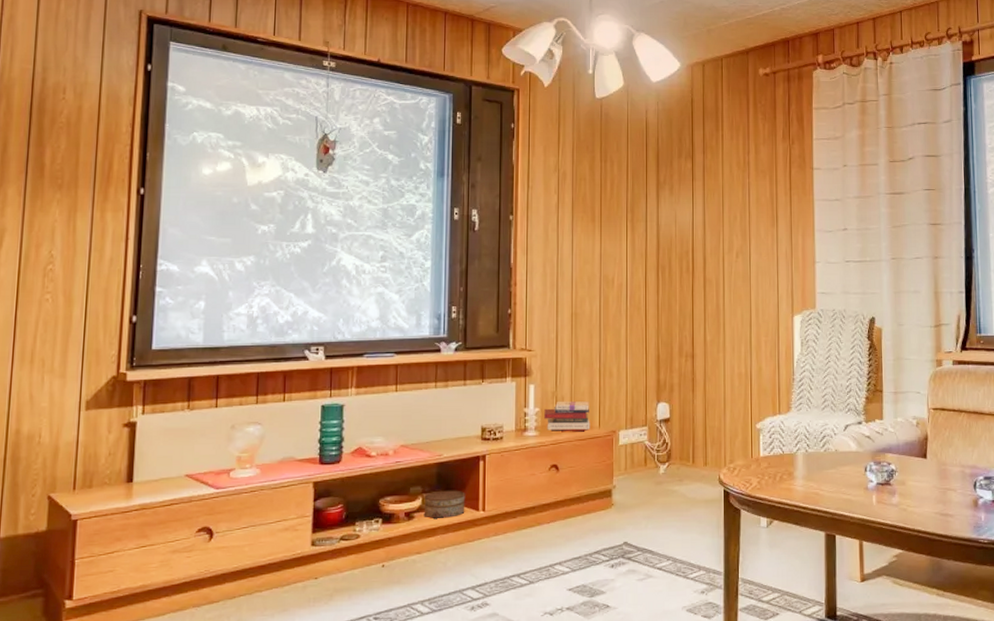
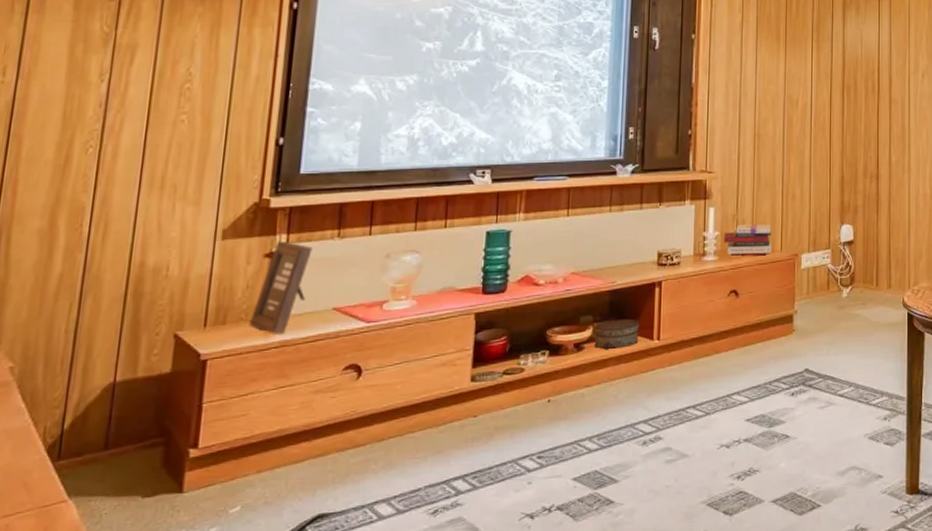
picture frame: none [112,412,165,498] -> present [249,241,312,335]

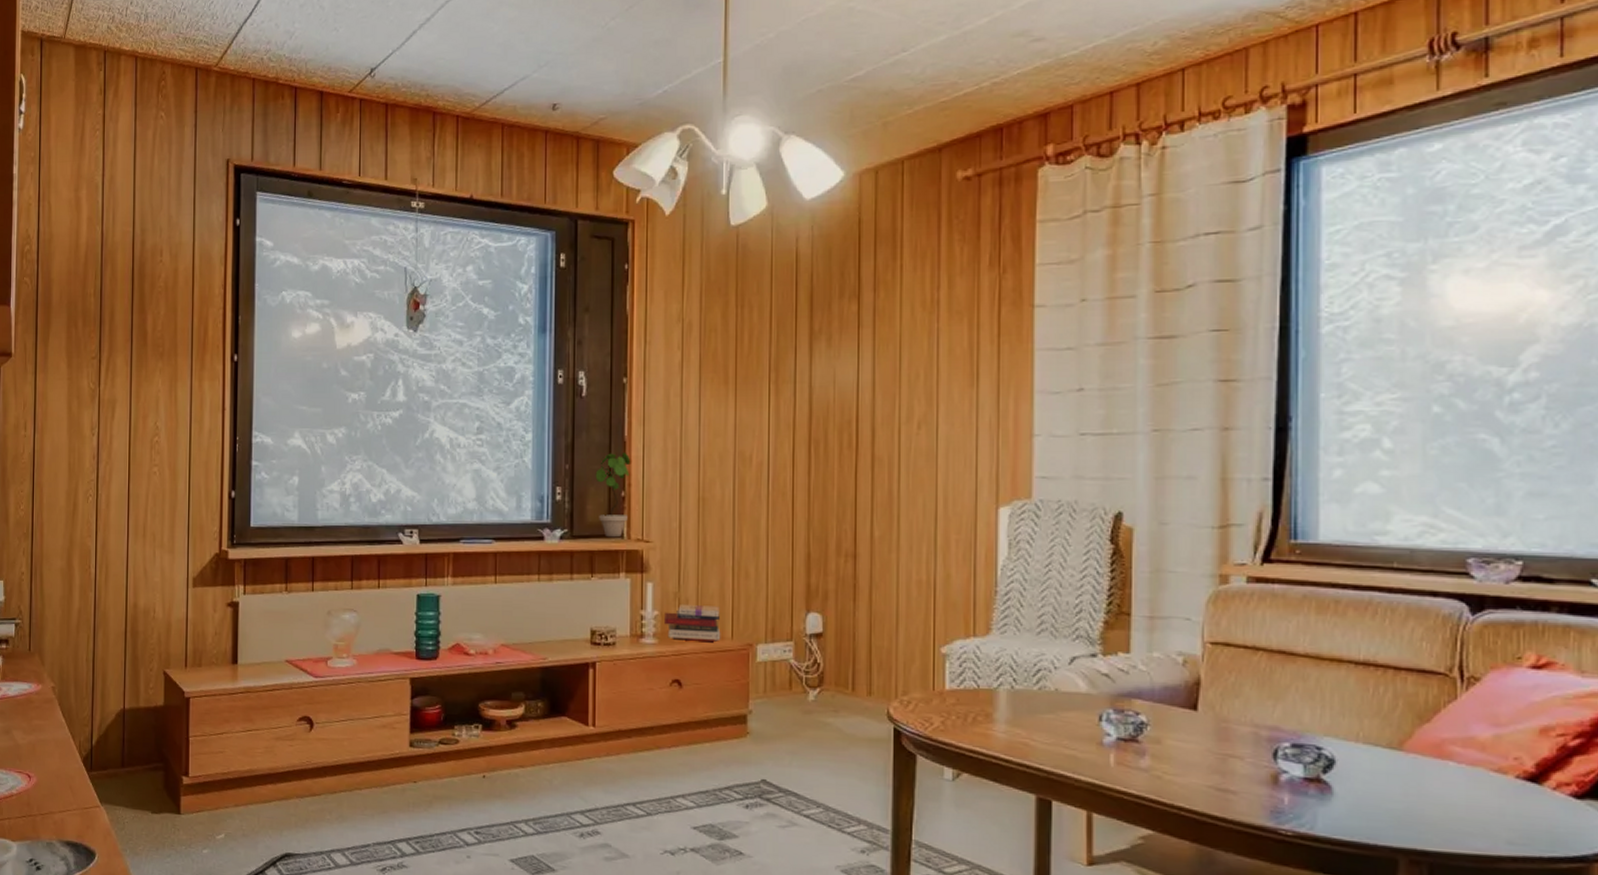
picture frame: present [249,241,312,335] -> none [219,591,265,681]
decorative box: present [594,318,639,350] -> none [527,698,573,731]
potted plant: none [665,97,697,170] -> present [595,453,631,538]

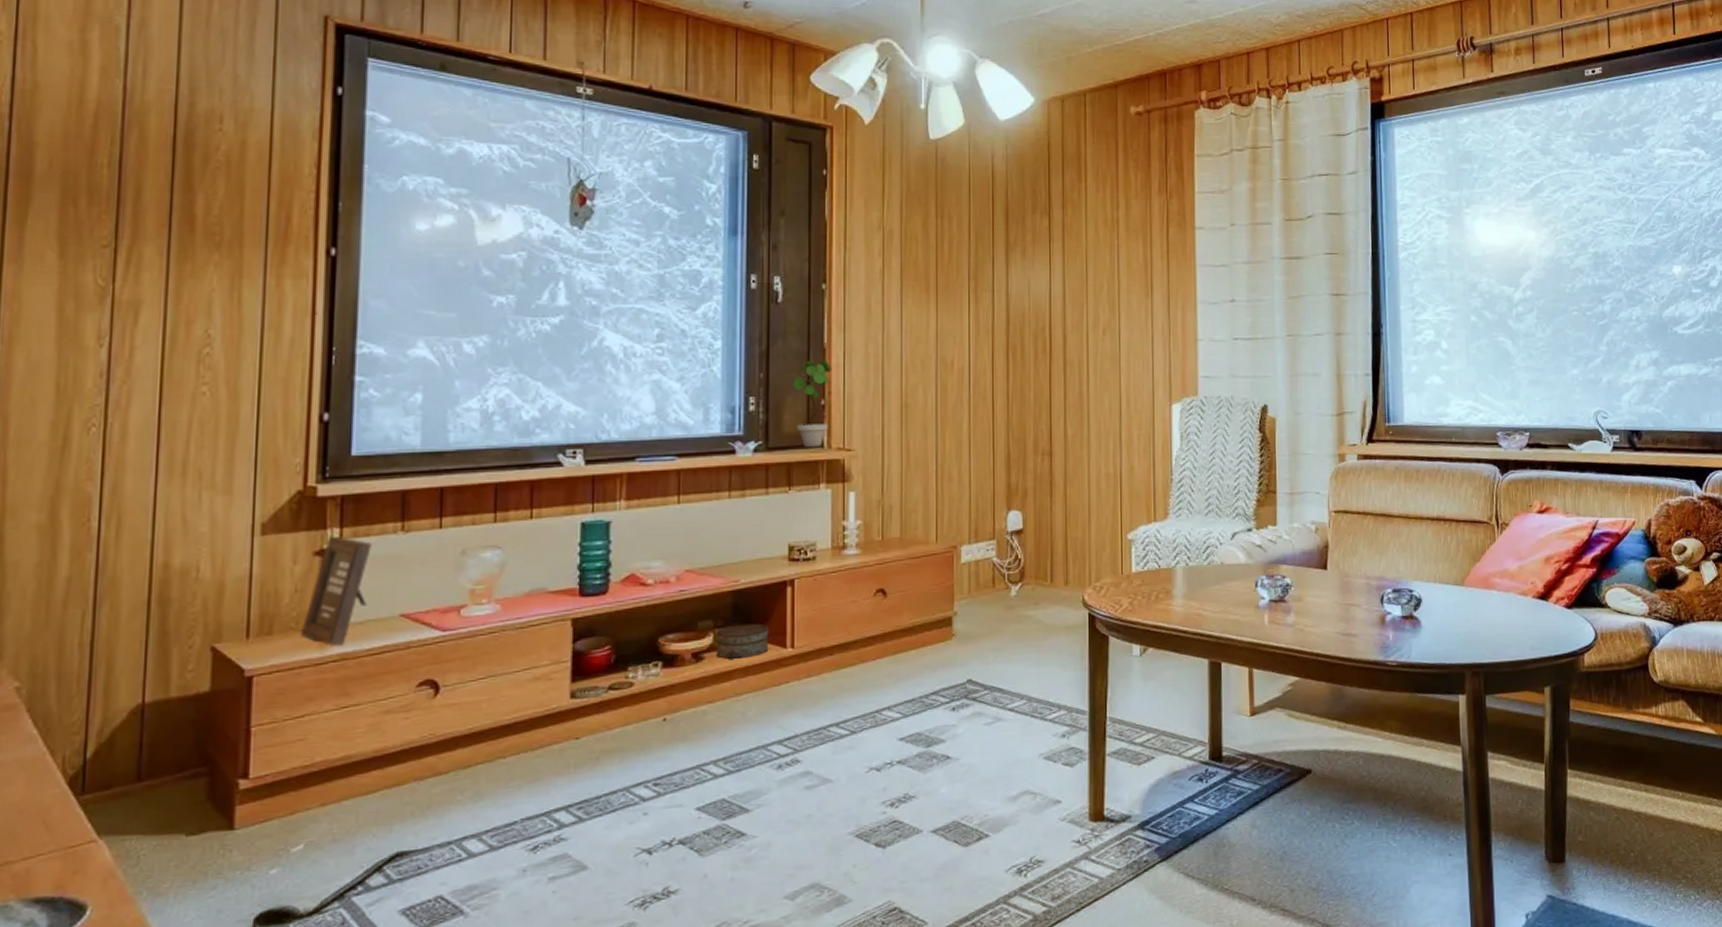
picture frame: none [219,591,265,681] -> present [300,536,372,646]
decorative box: none [527,698,573,731] -> present [716,623,769,660]
books: present [665,603,721,643] -> none [868,511,925,549]

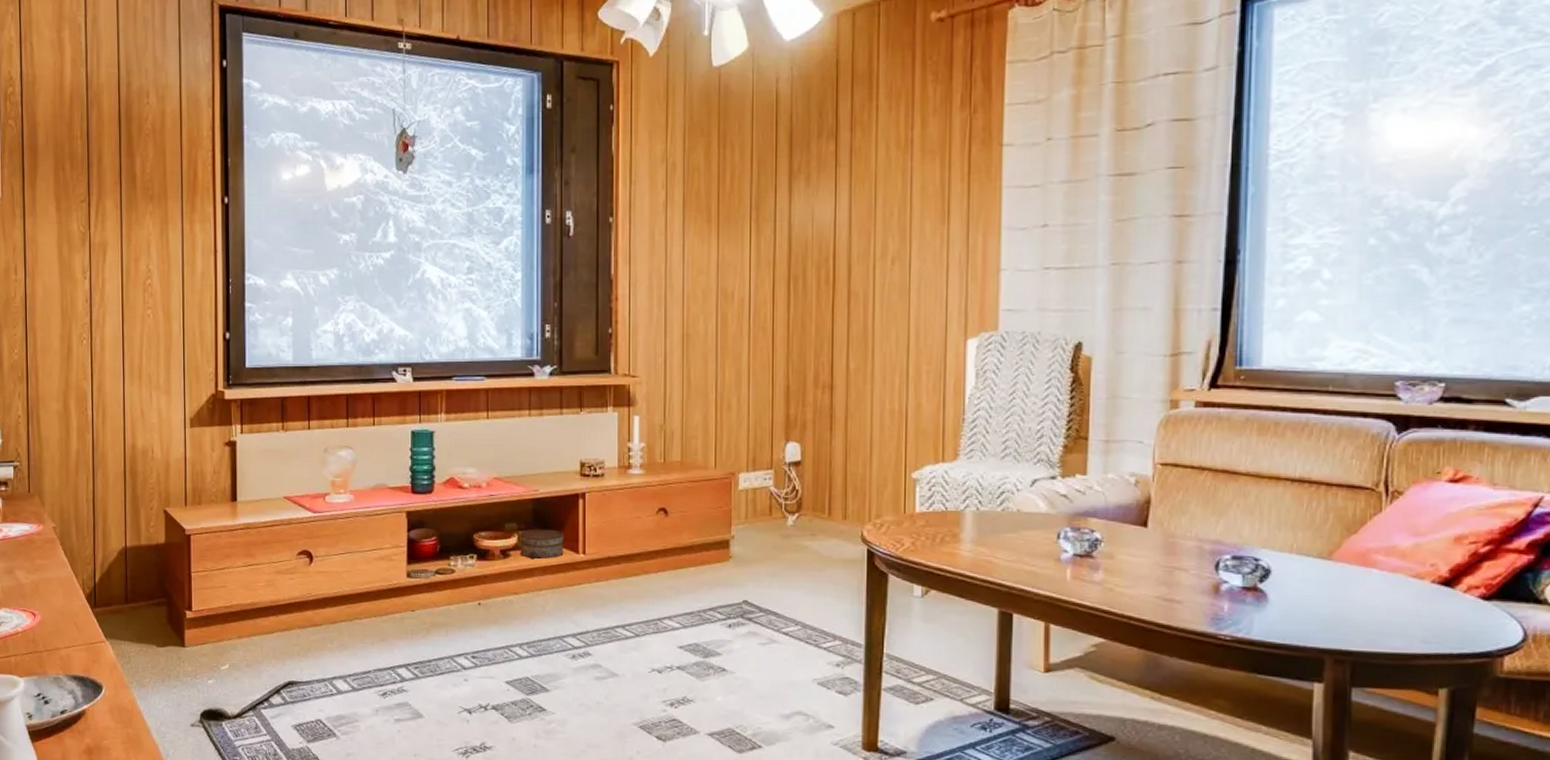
picture frame: present [300,536,372,646] -> none [219,431,262,517]
potted plant: present [793,360,831,448] -> none [583,291,618,373]

